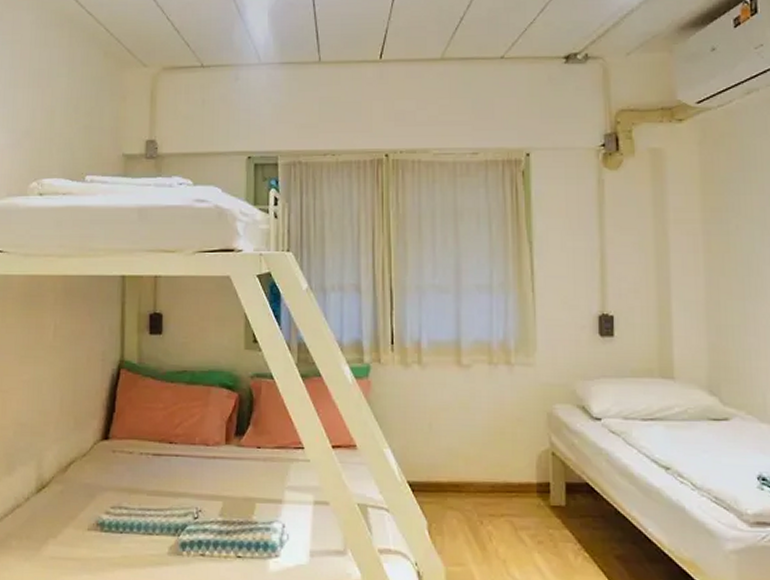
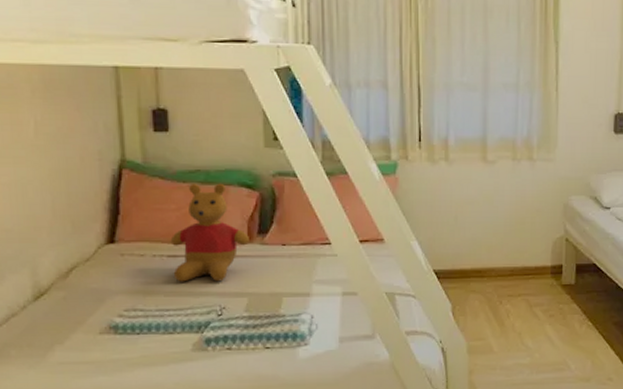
teddy bear: none [156,383,227,483] -> present [170,183,249,282]

